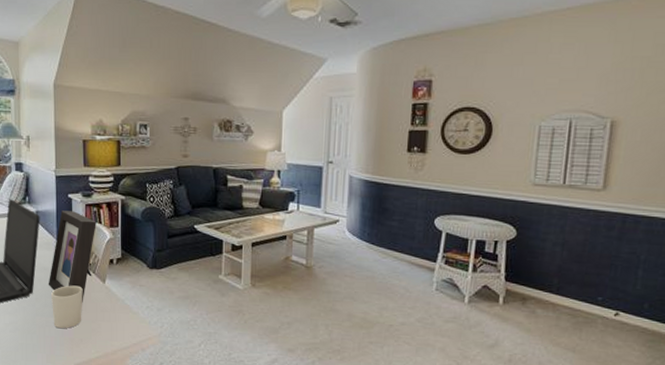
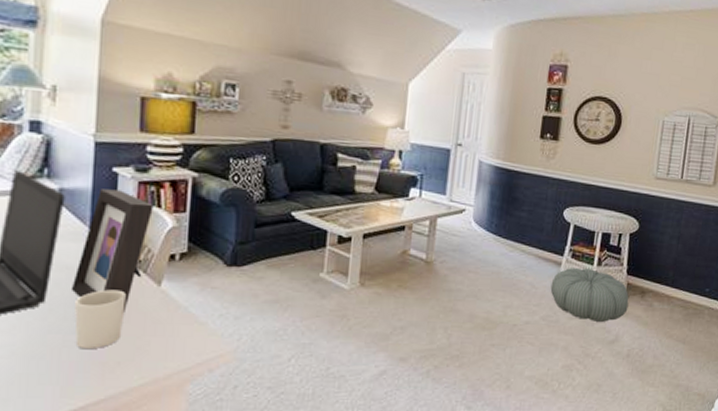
pouf: none [424,274,509,326] -> present [550,268,629,322]

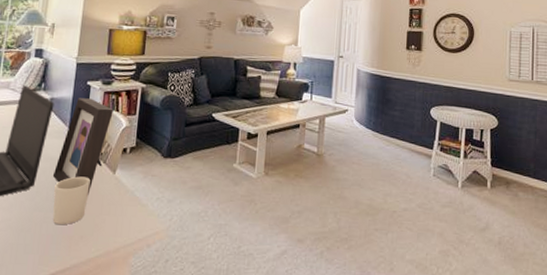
pouf: present [550,268,629,322] -> none [423,160,496,210]

